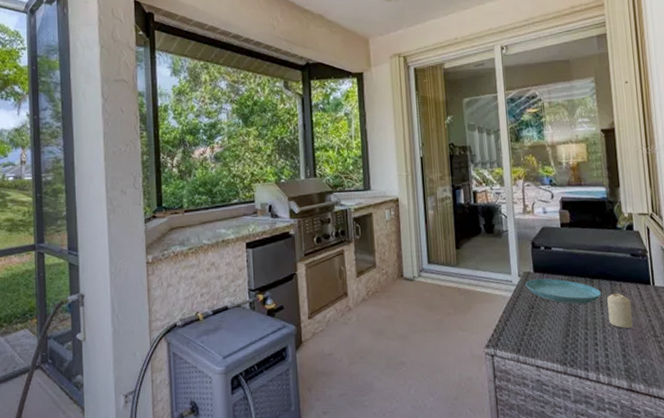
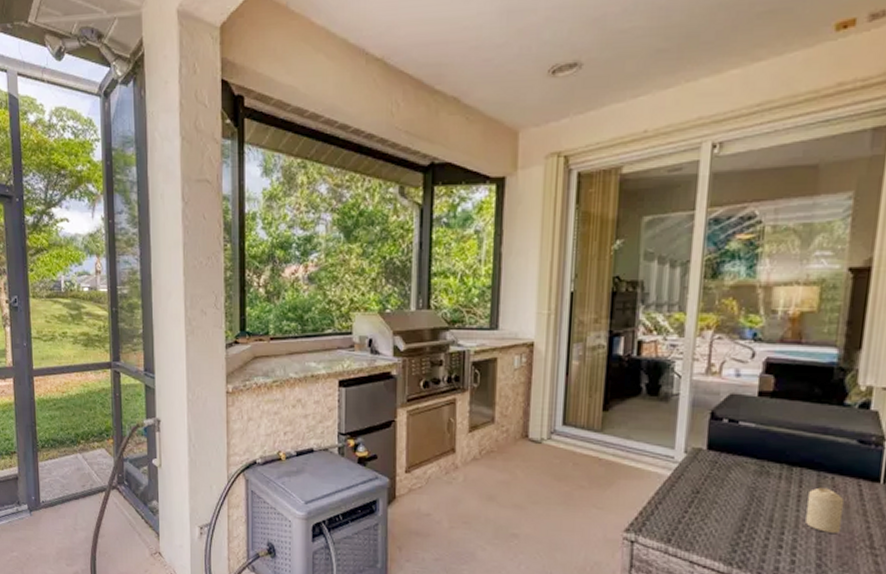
saucer: present [526,278,602,304] -> none [693,458,803,496]

